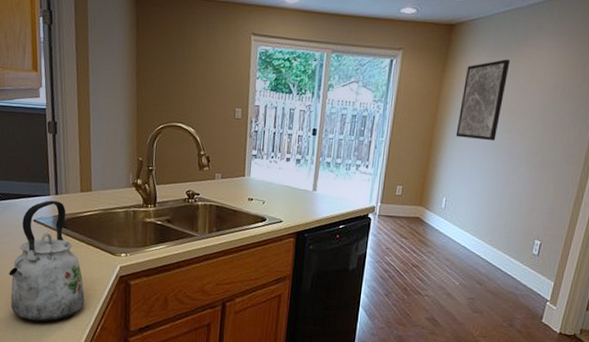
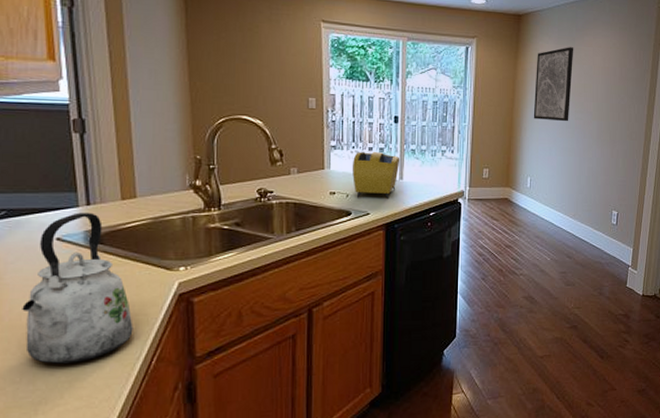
toaster: none [269,161,315,208] -> present [353,152,400,199]

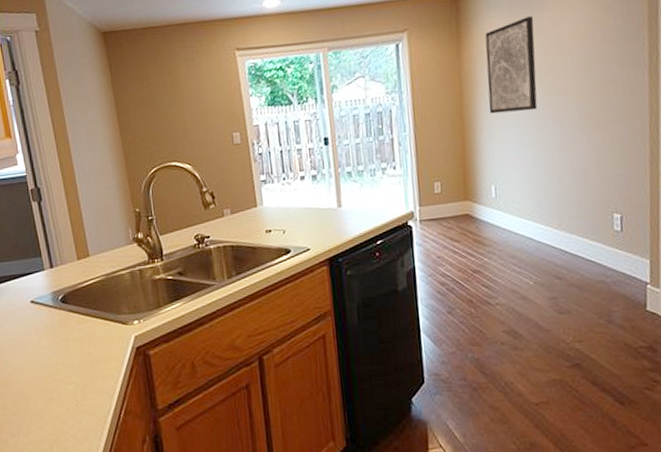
kettle: present [22,212,133,364] -> none [12,274,102,418]
toaster: present [353,152,400,199] -> none [285,180,336,234]

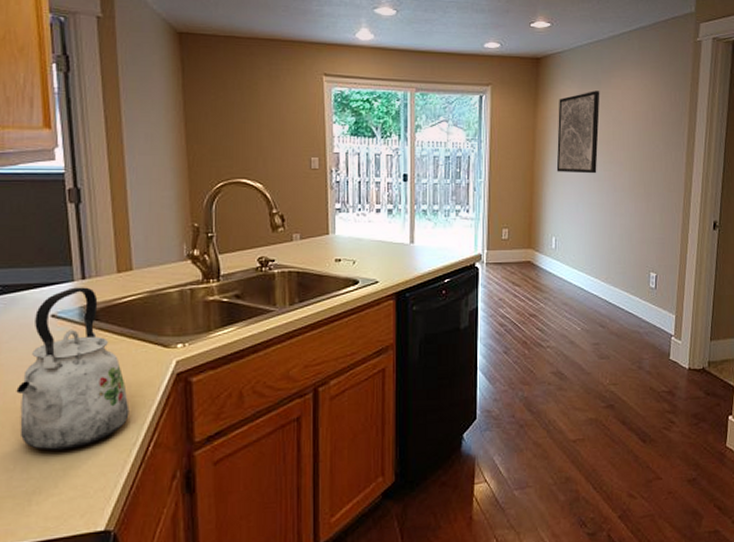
kettle: none [12,274,102,418] -> present [16,287,130,450]

